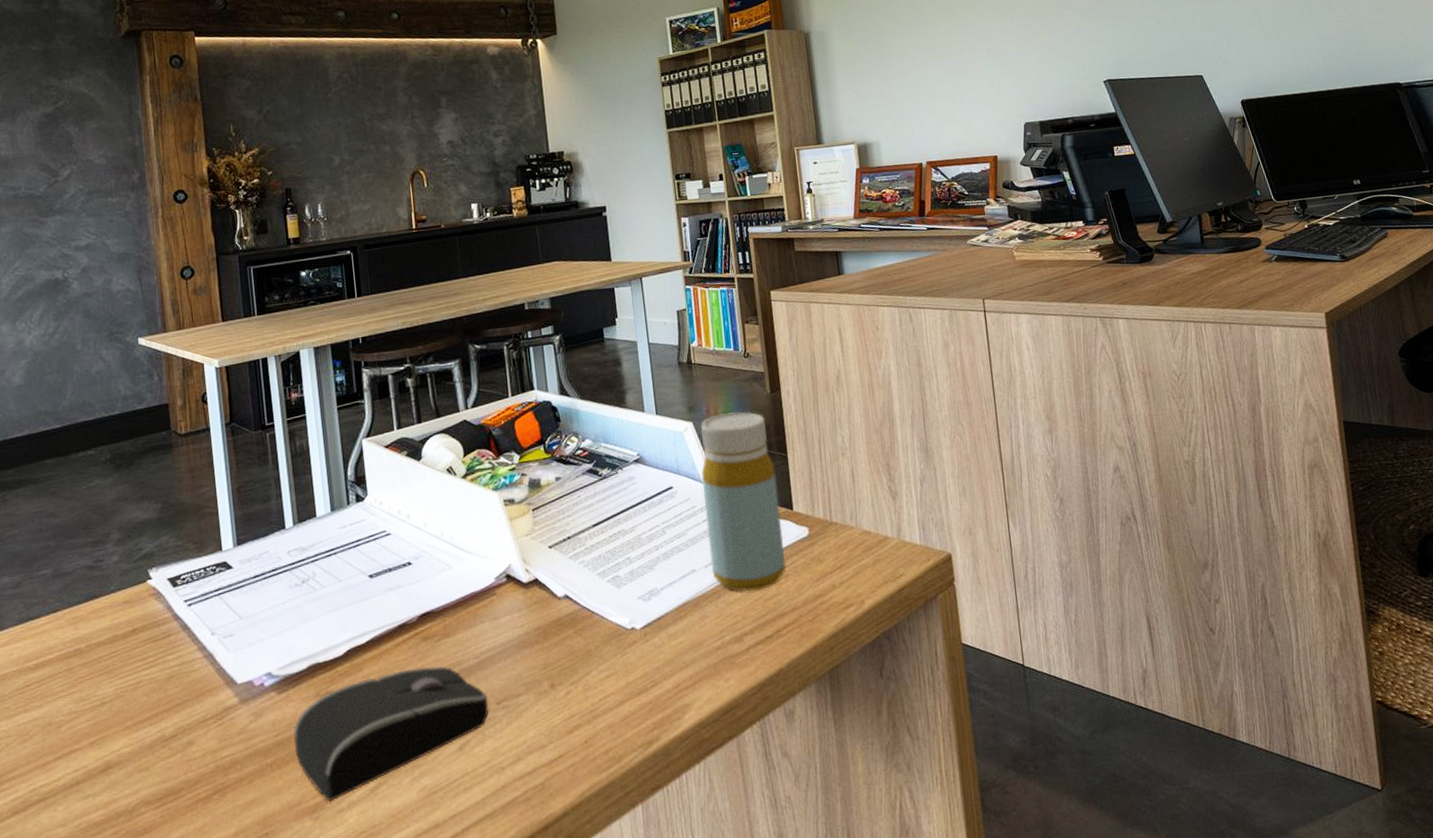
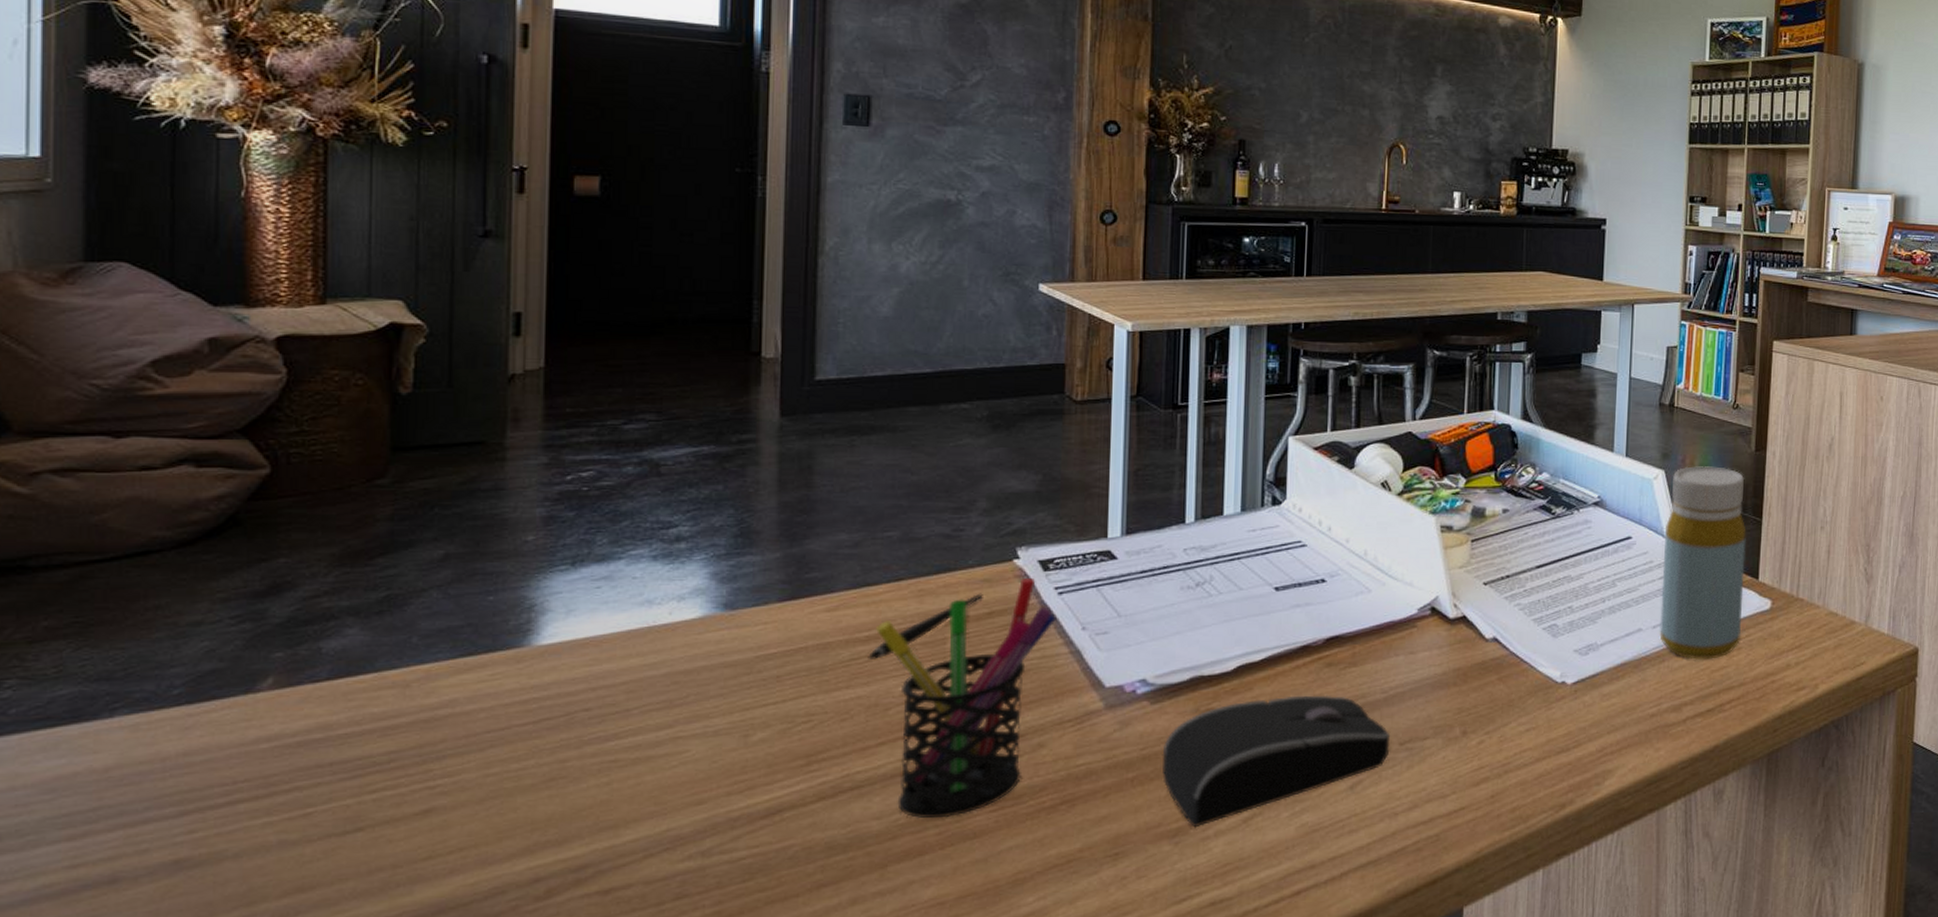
pen: none [38,614,126,685] -> present [868,593,983,659]
pen holder: none [41,594,189,821] -> present [875,577,1056,819]

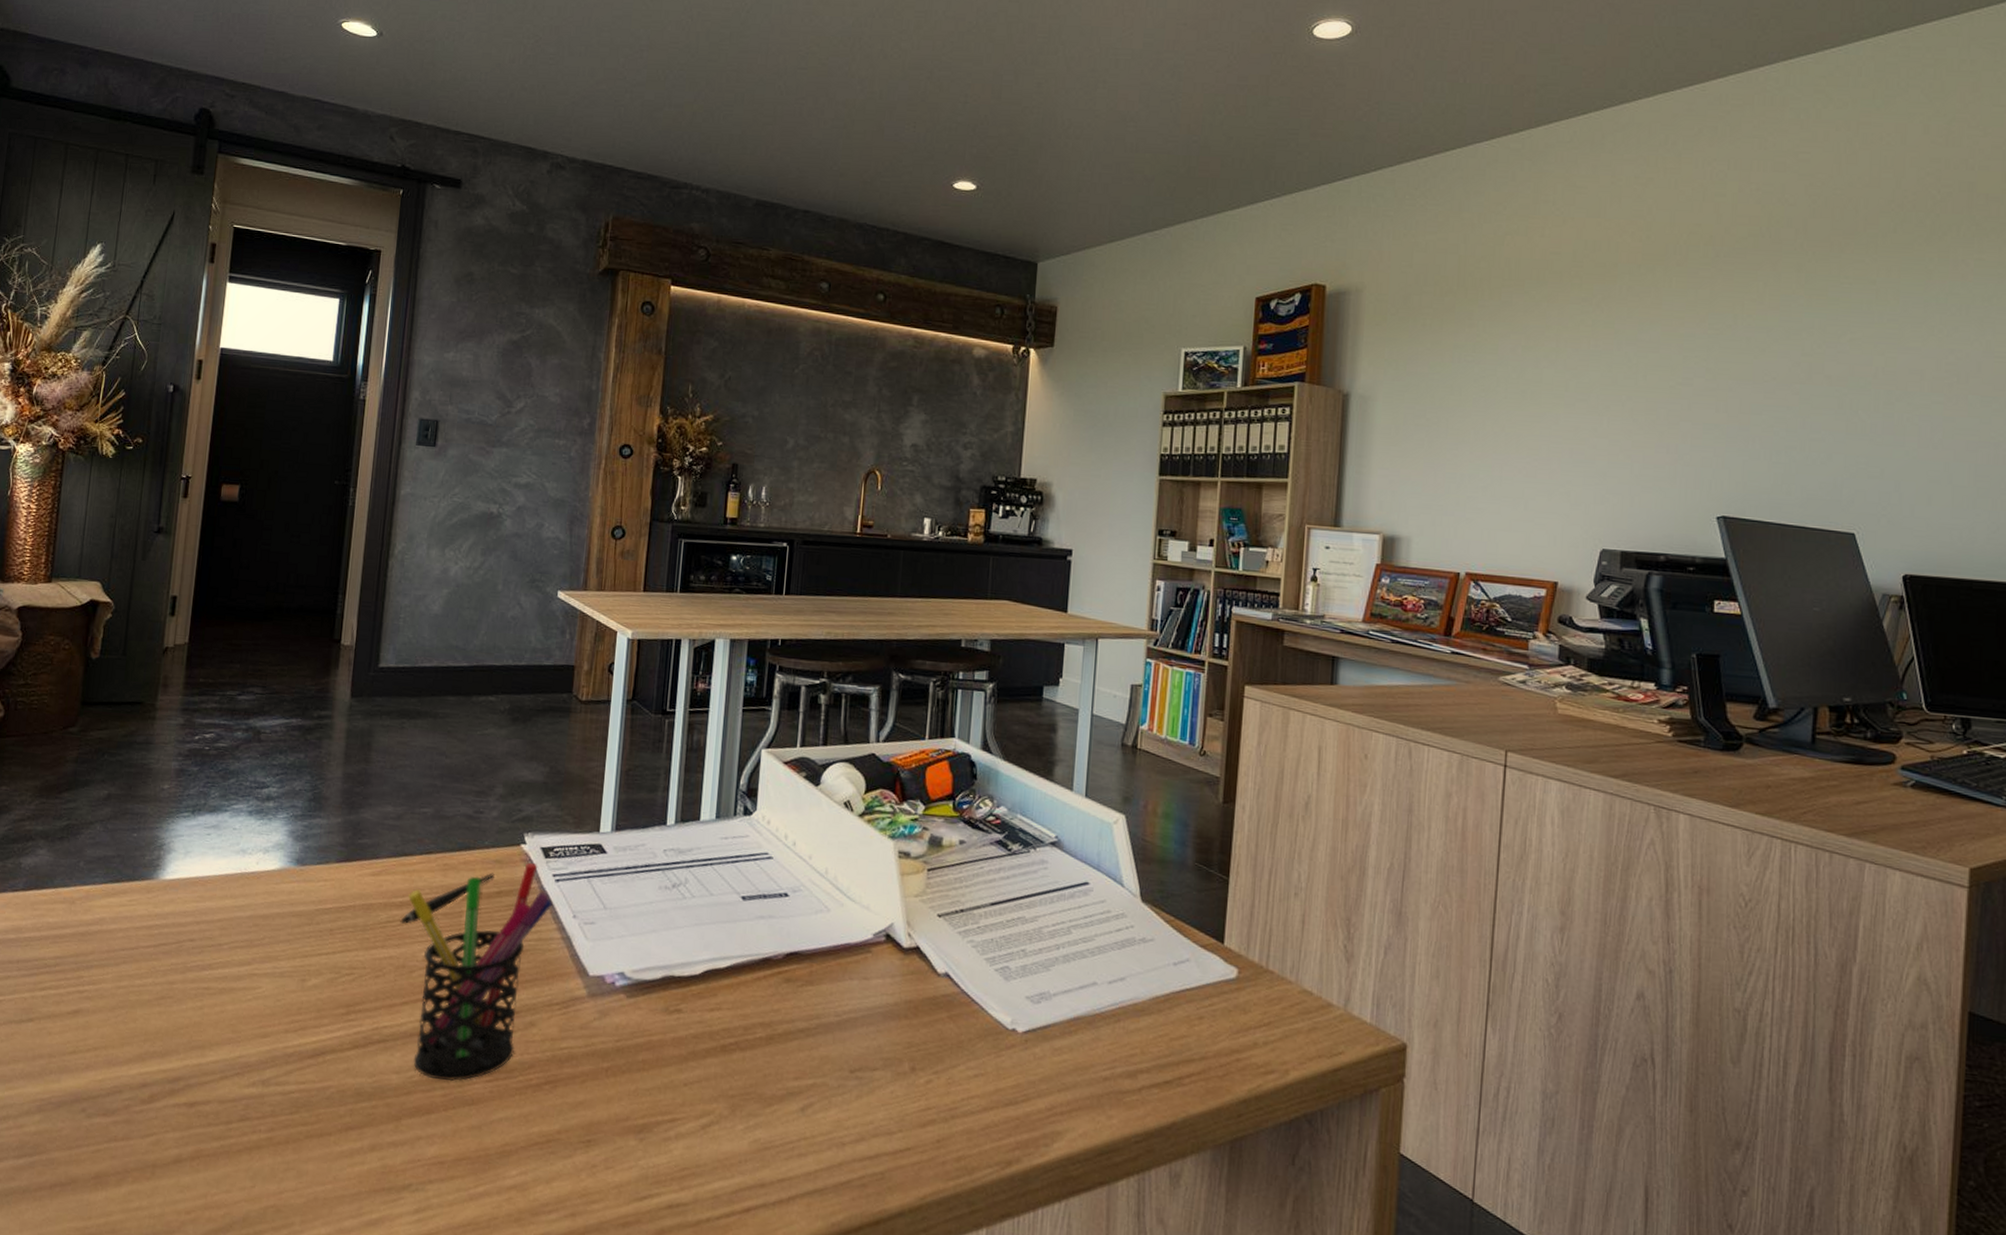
computer mouse: present [1162,695,1391,828] -> none [633,1006,842,1127]
bottle: present [1659,466,1746,660] -> none [1115,813,1212,1026]

